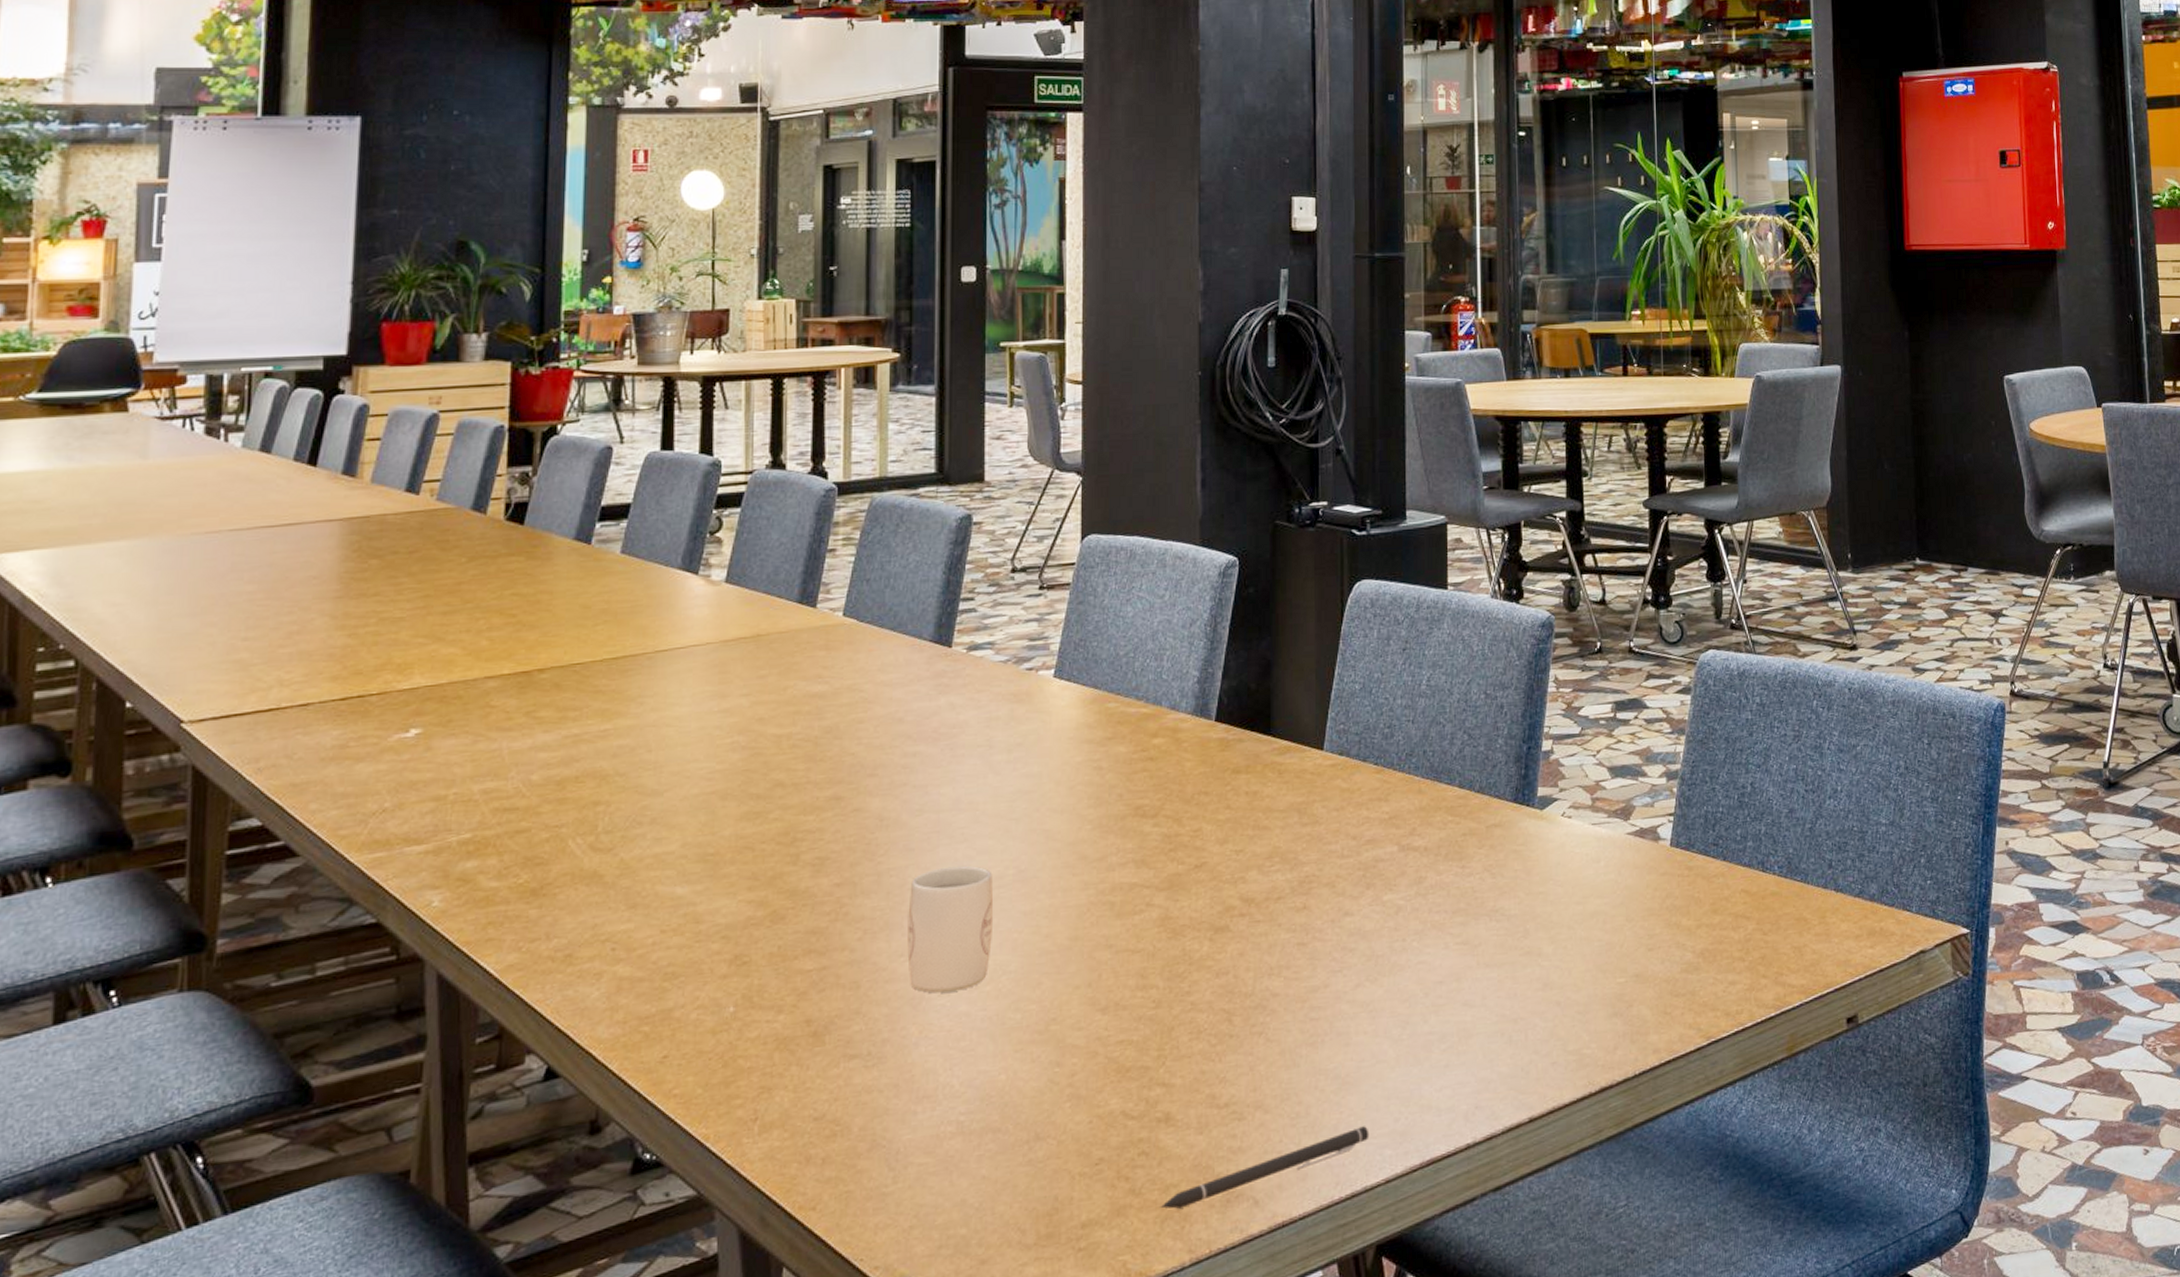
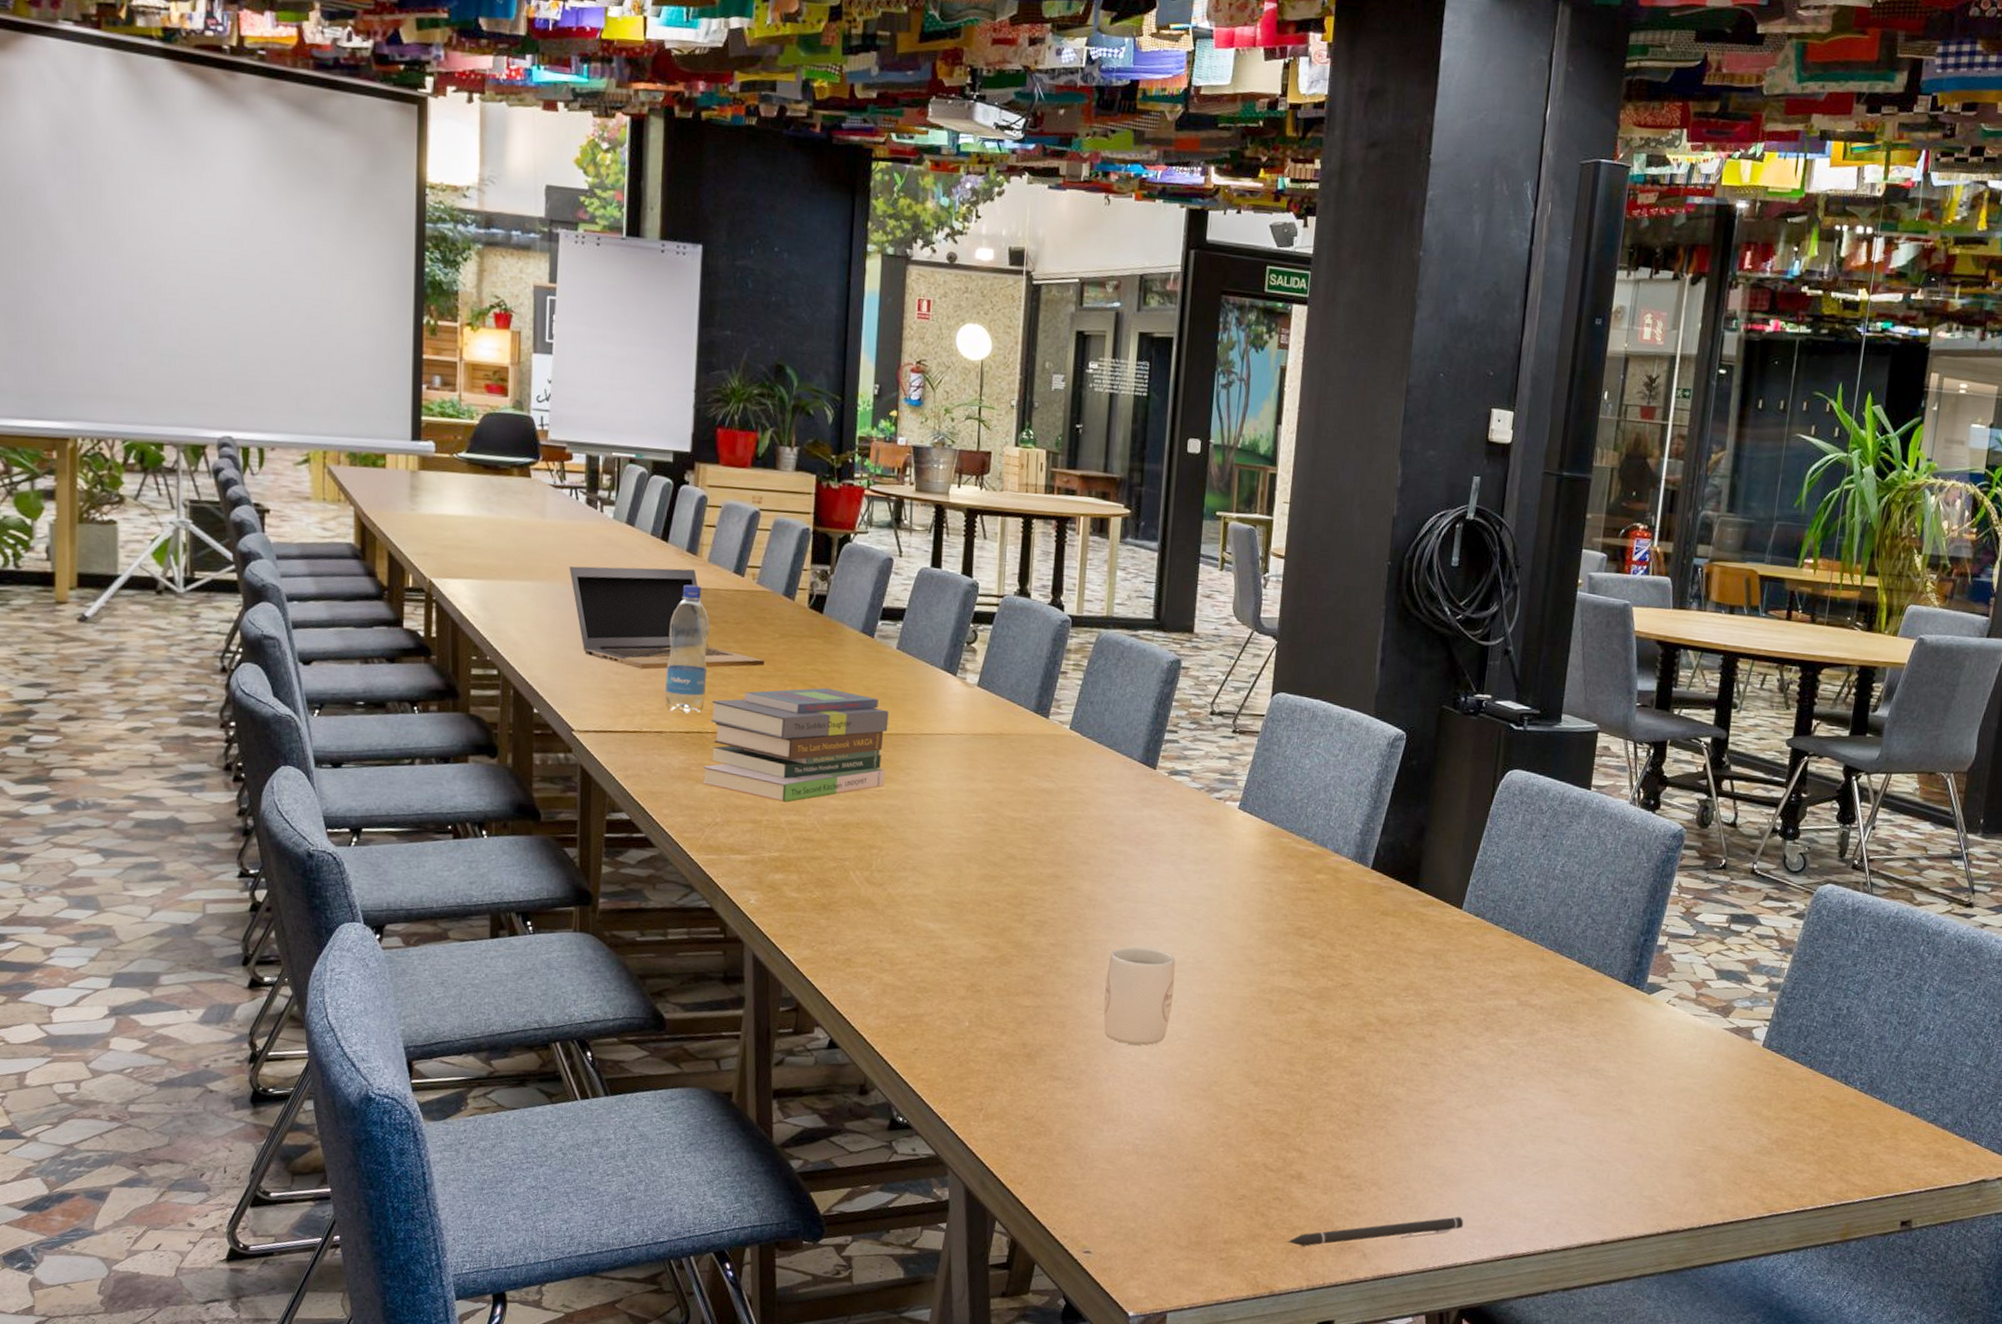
laptop: none [179,494,449,629] -> present [569,566,765,670]
bottle: none [312,513,373,677] -> present [665,584,710,714]
books: none [364,613,614,767] -> present [702,687,889,803]

